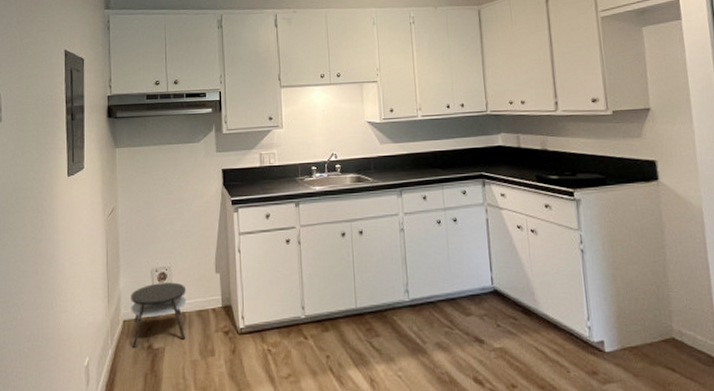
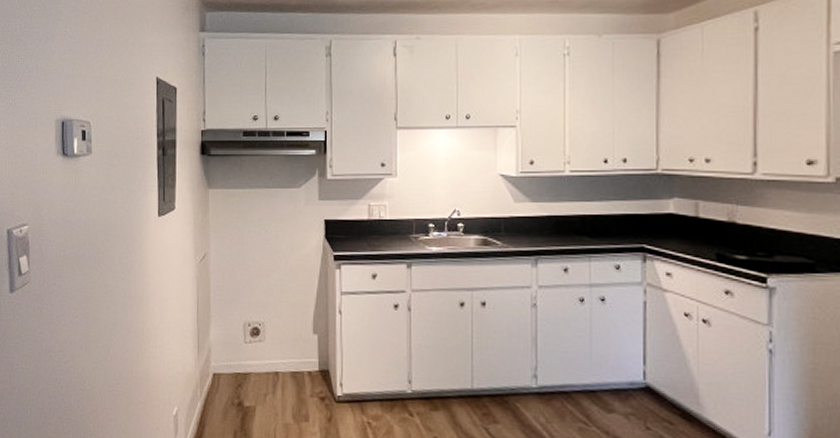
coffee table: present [131,282,187,348] -> none [221,338,281,403]

